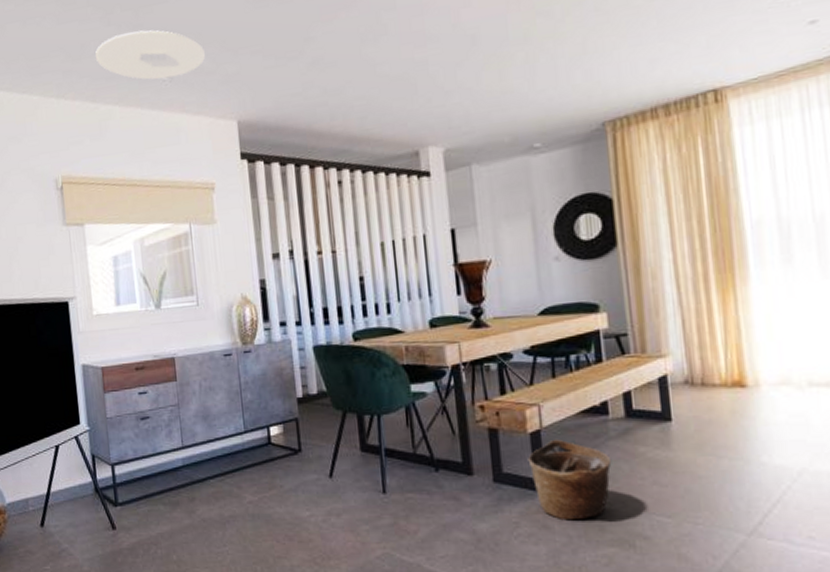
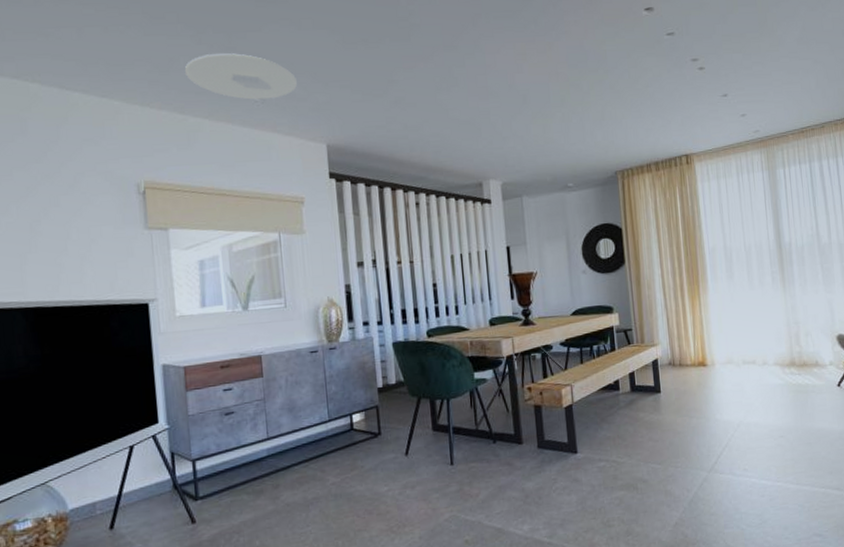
basket: present [527,440,612,521] -> none [563,411,622,474]

